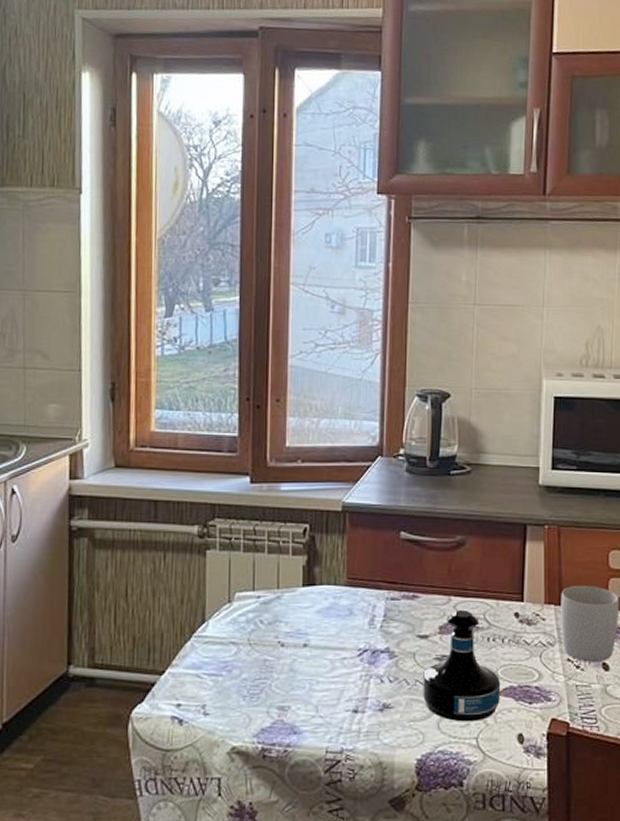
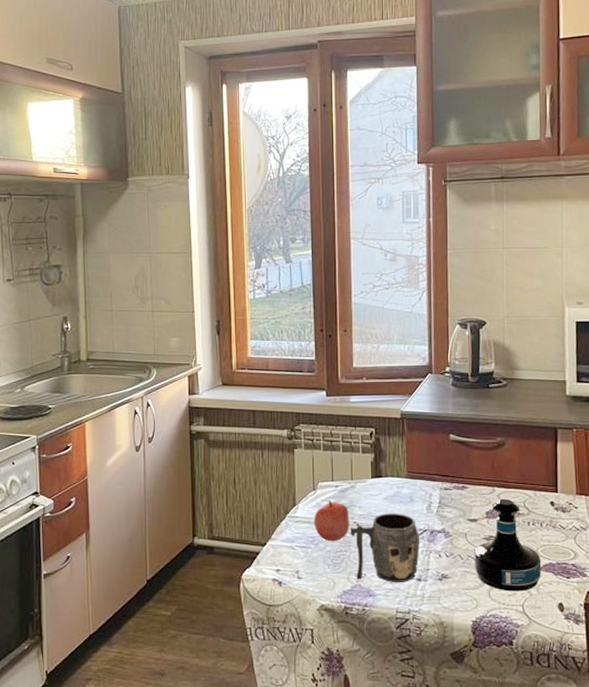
apple: none [227,613,273,667] -> present [314,499,349,542]
mug: none [272,629,359,716] -> present [349,513,420,582]

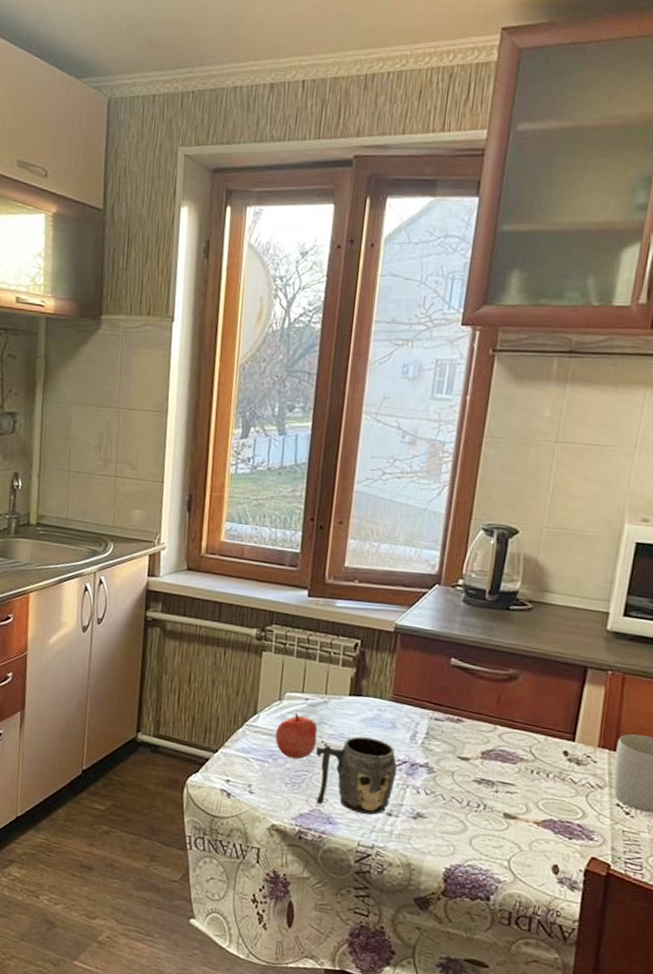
tequila bottle: present [474,498,542,592] -> none [457,739,541,846]

